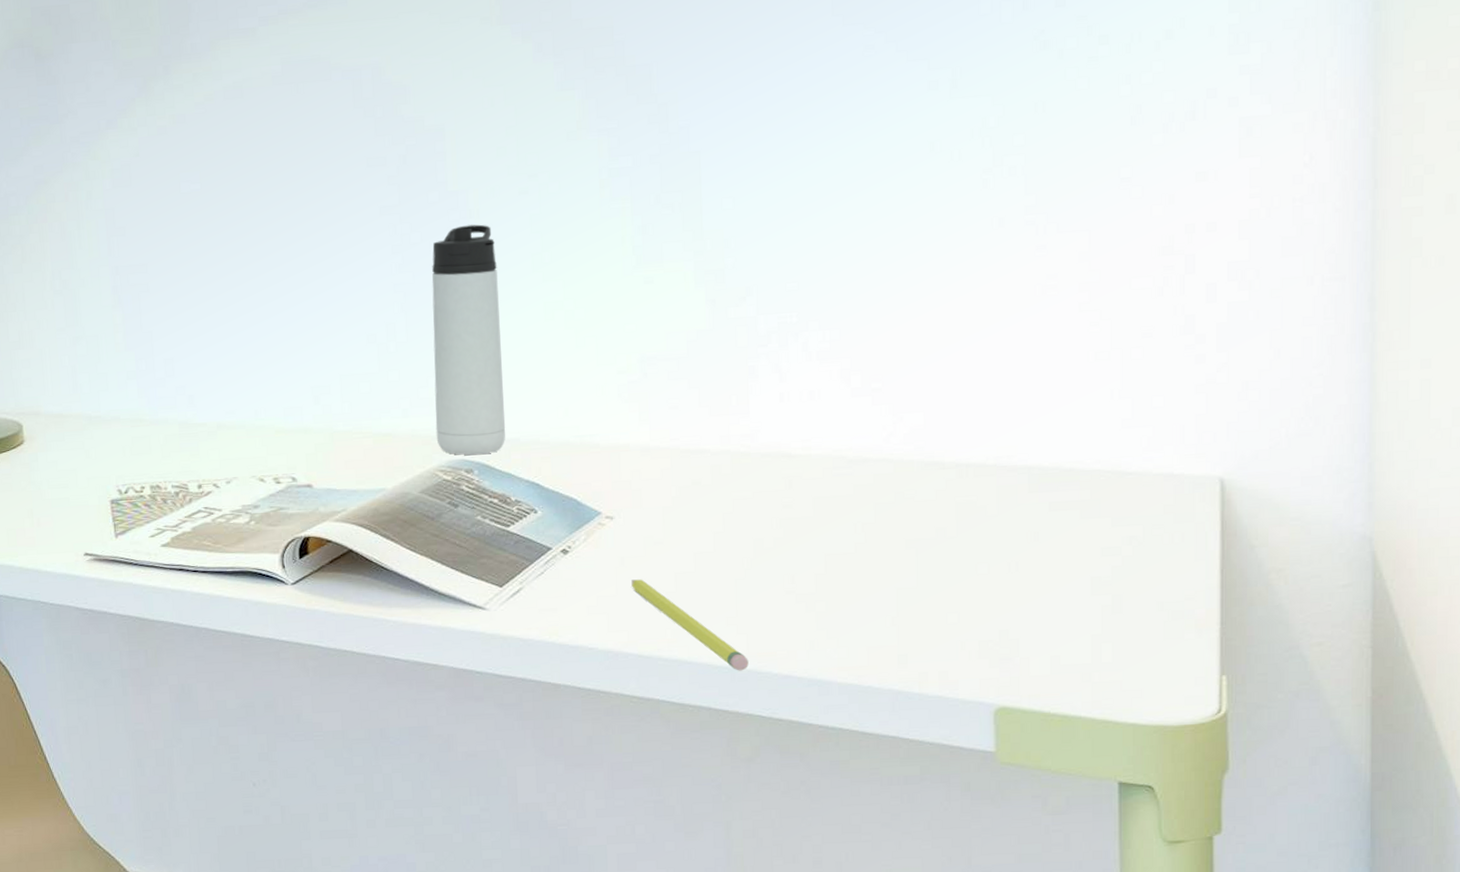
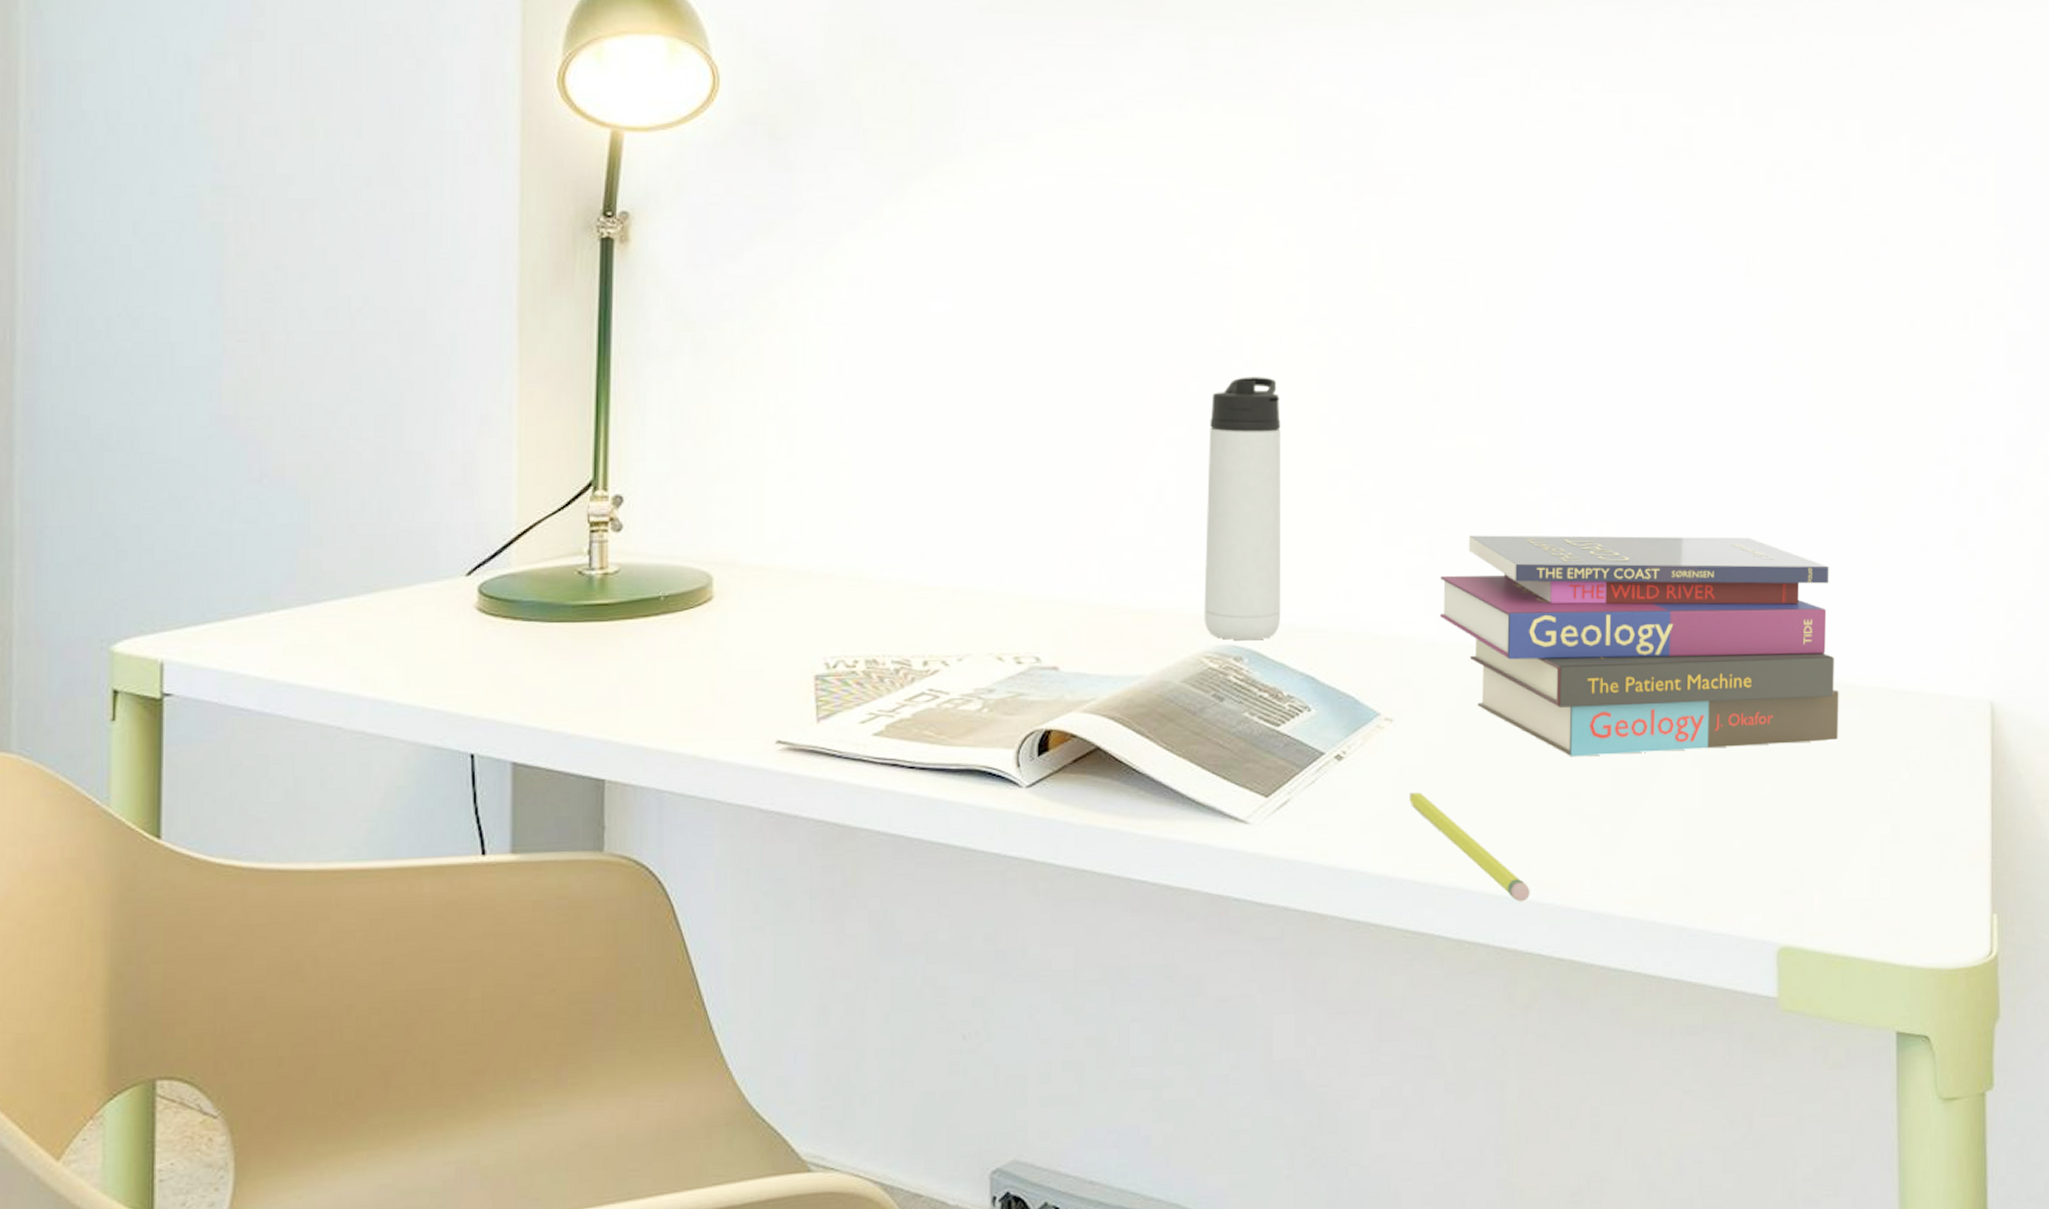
books: none [653,337,1057,544] -> present [1439,535,1839,757]

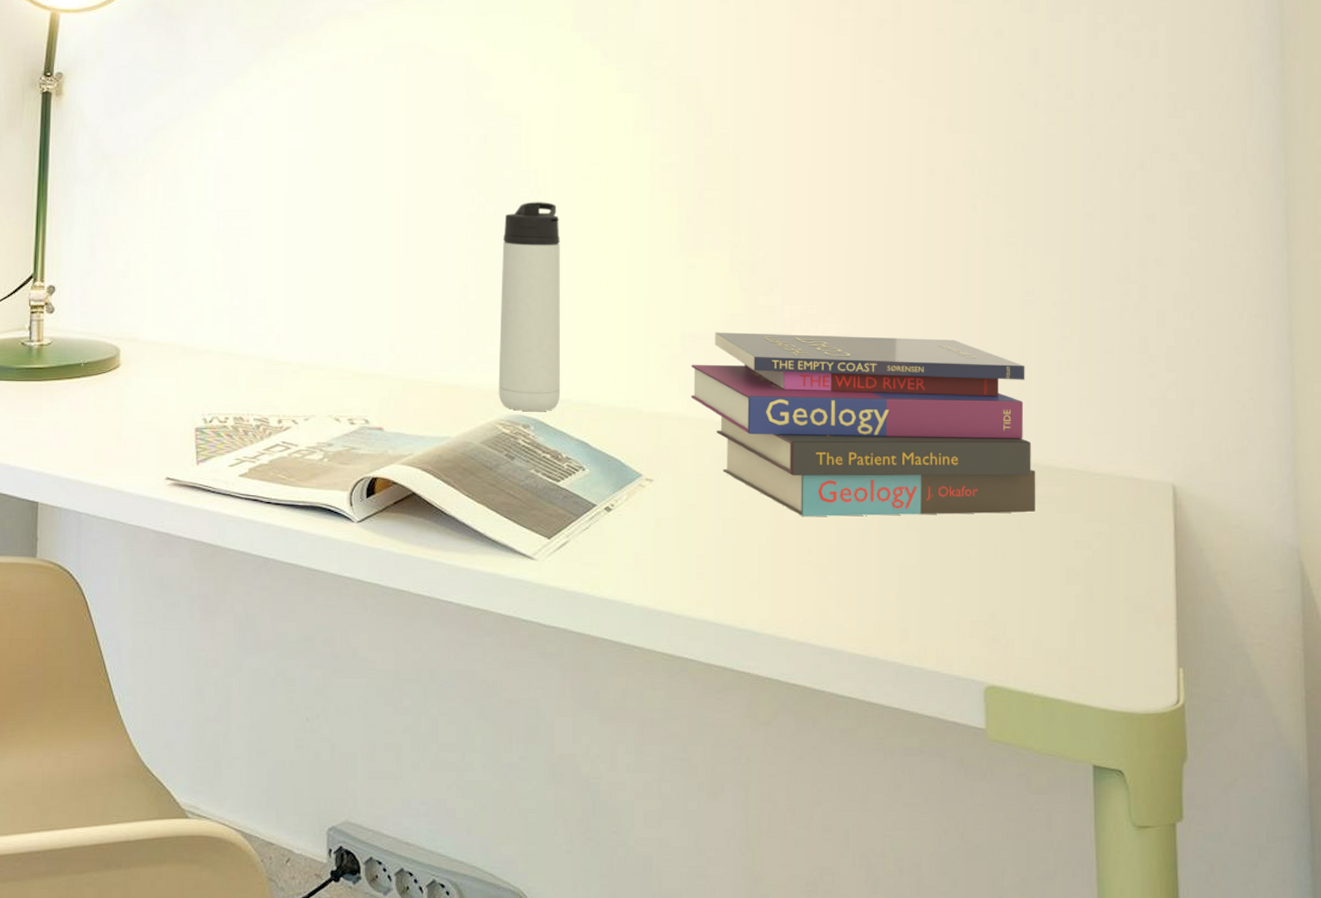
pencil: present [1409,792,1530,902] -> none [667,540,769,635]

